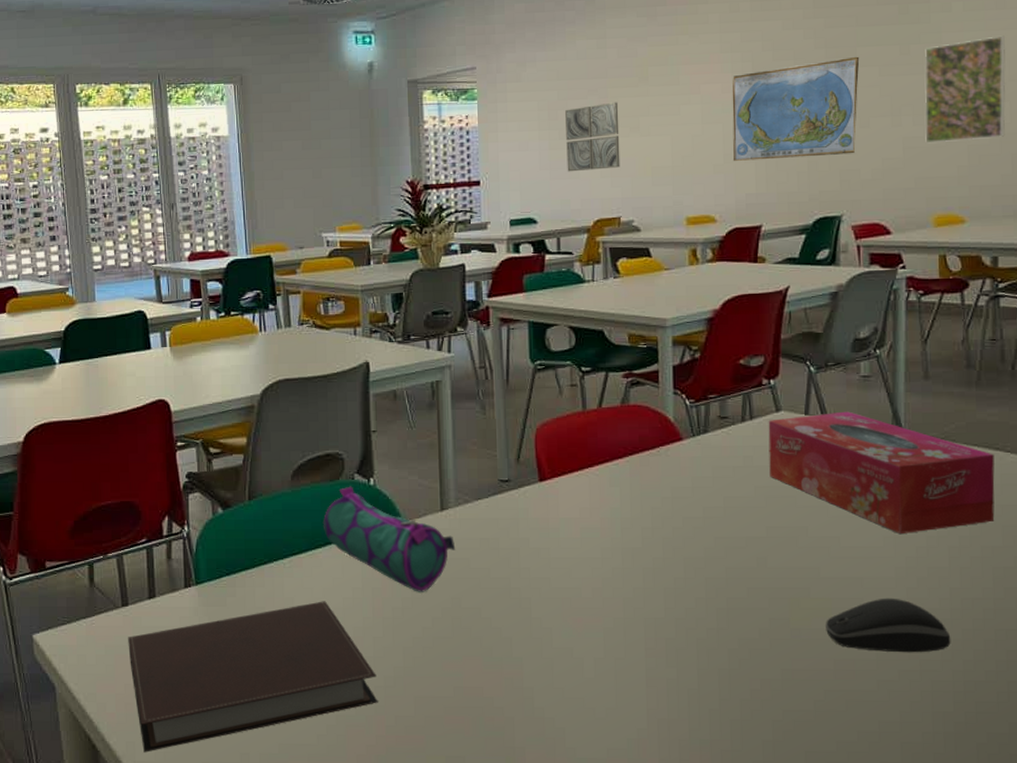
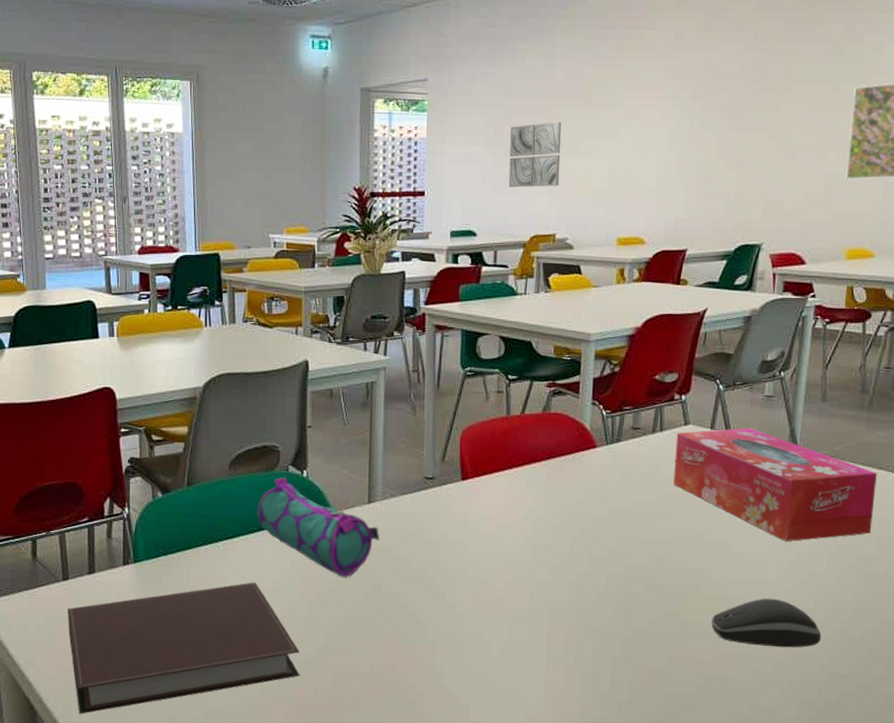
world map: present [732,56,860,161] -> none [665,91,793,187]

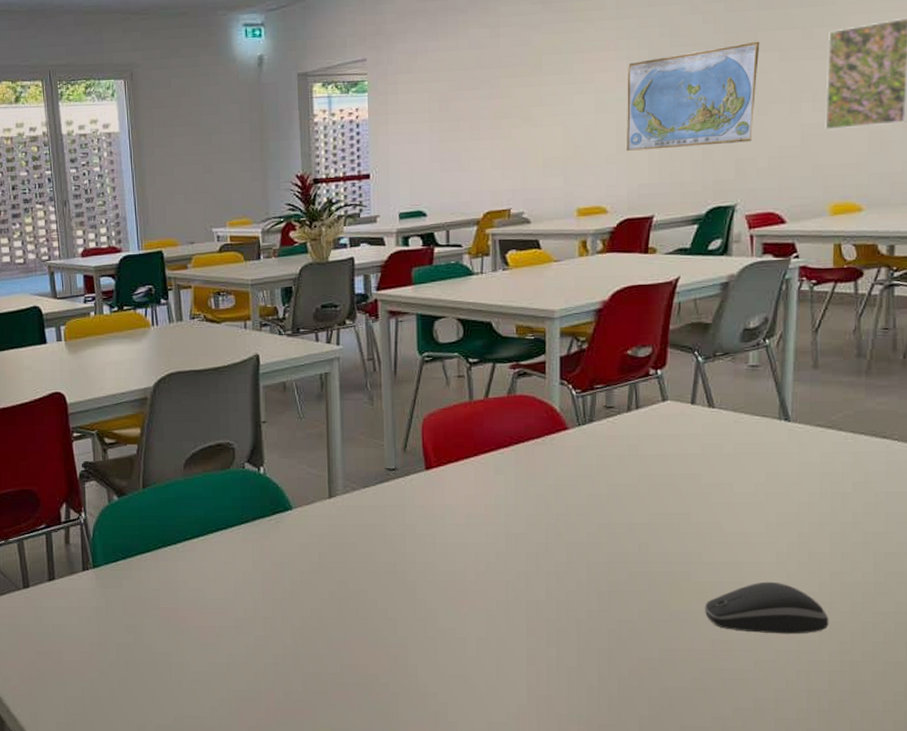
notebook: present [67,582,300,714] -> none [30,583,268,723]
pencil case: present [256,477,380,578] -> none [214,474,343,576]
wall art: present [508,122,562,188] -> none [455,92,511,164]
world map: none [665,91,793,187] -> present [626,41,760,151]
tissue box: present [673,427,877,541] -> none [654,400,881,520]

